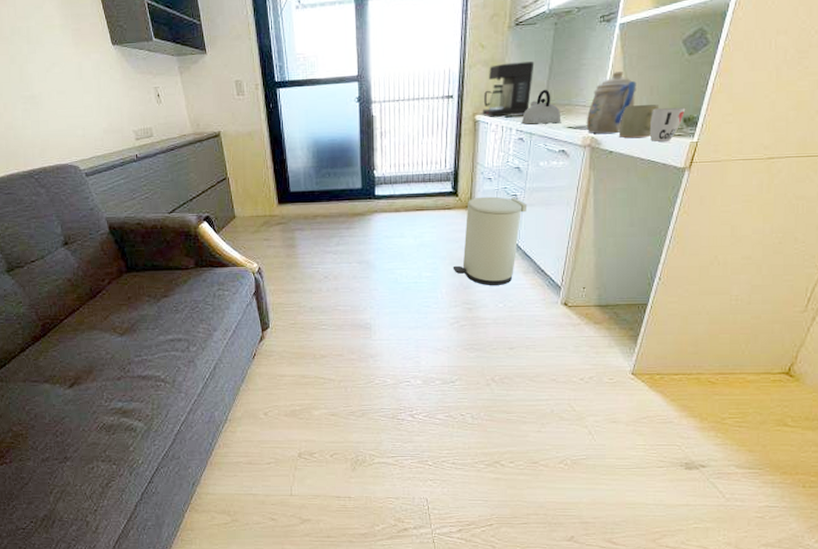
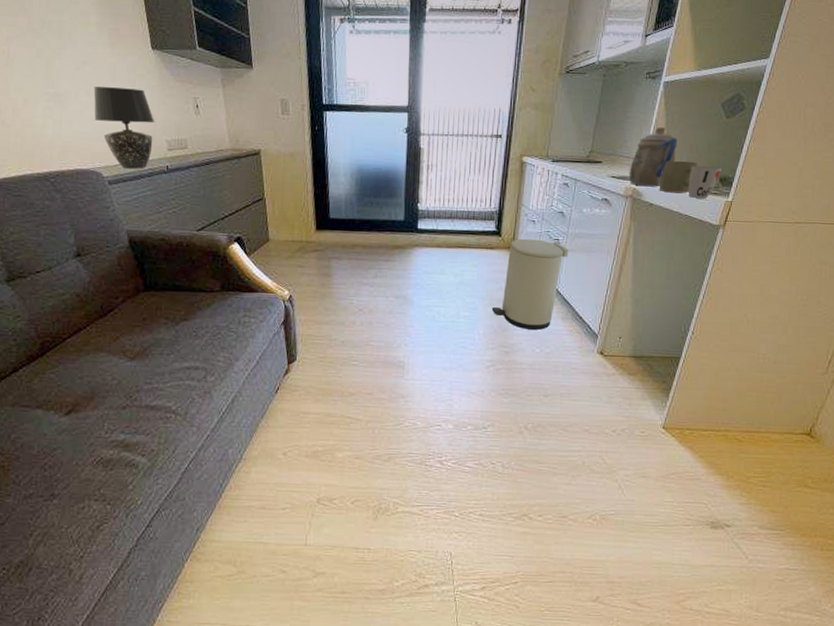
table lamp: none [64,84,122,160] -> present [93,86,155,169]
coffee maker: present [482,62,535,117] -> none [529,108,583,161]
kettle: present [521,89,562,125] -> none [566,137,606,172]

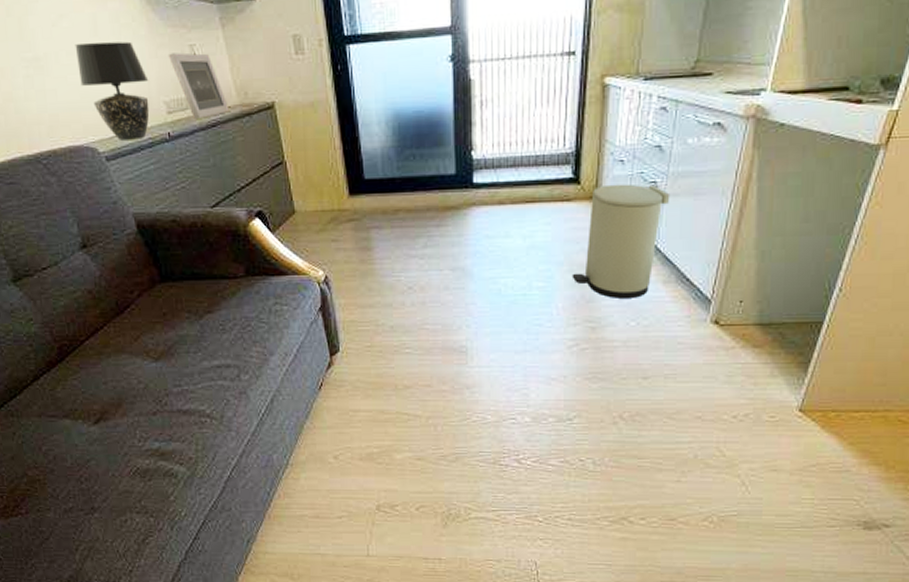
picture frame: none [174,102,222,158] -> present [168,52,230,120]
teapot: present [628,126,678,187] -> none [750,15,819,102]
mug: present [660,161,698,194] -> none [794,61,850,107]
cup: present [688,166,722,198] -> none [834,64,885,110]

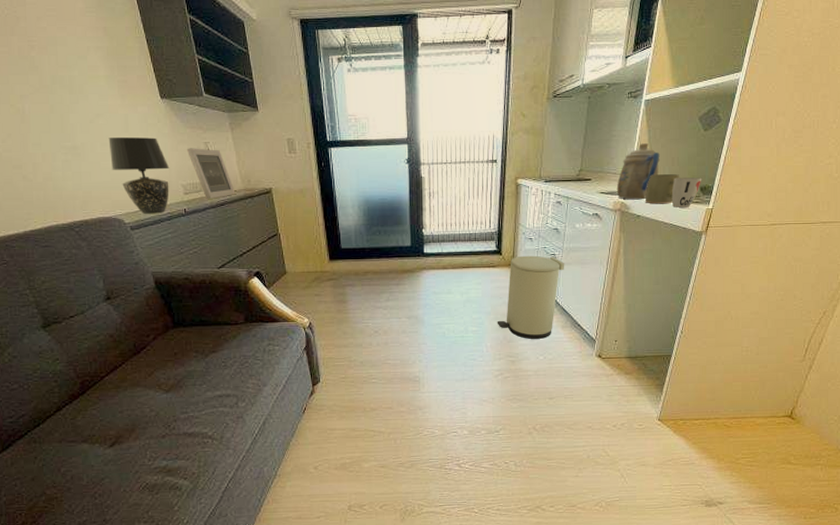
teapot: none [750,15,819,102] -> present [616,142,660,200]
mug: none [794,61,850,107] -> present [646,174,680,204]
cup: none [834,64,885,110] -> present [671,177,702,207]

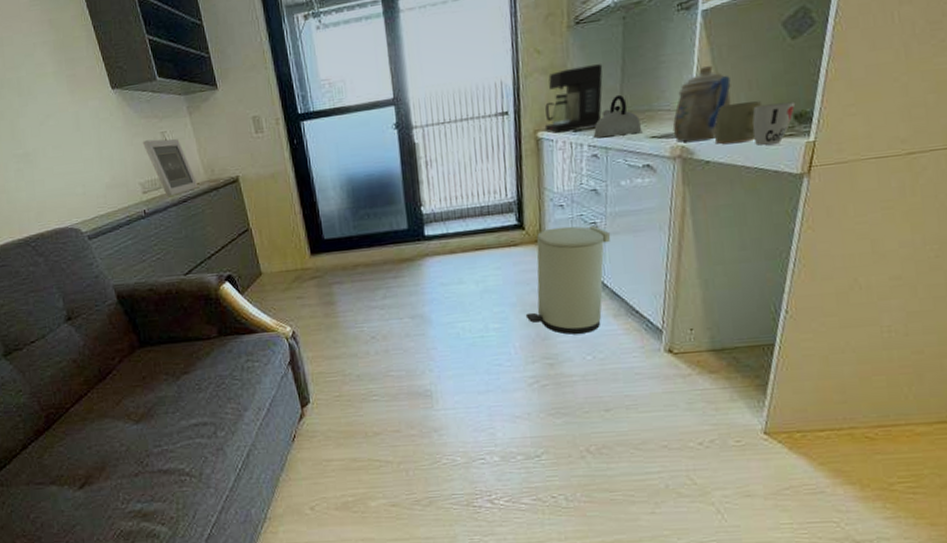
table lamp: present [108,137,170,214] -> none [60,133,127,220]
coffee maker: none [523,131,571,181] -> present [544,64,603,133]
kettle: none [559,157,595,189] -> present [593,94,643,139]

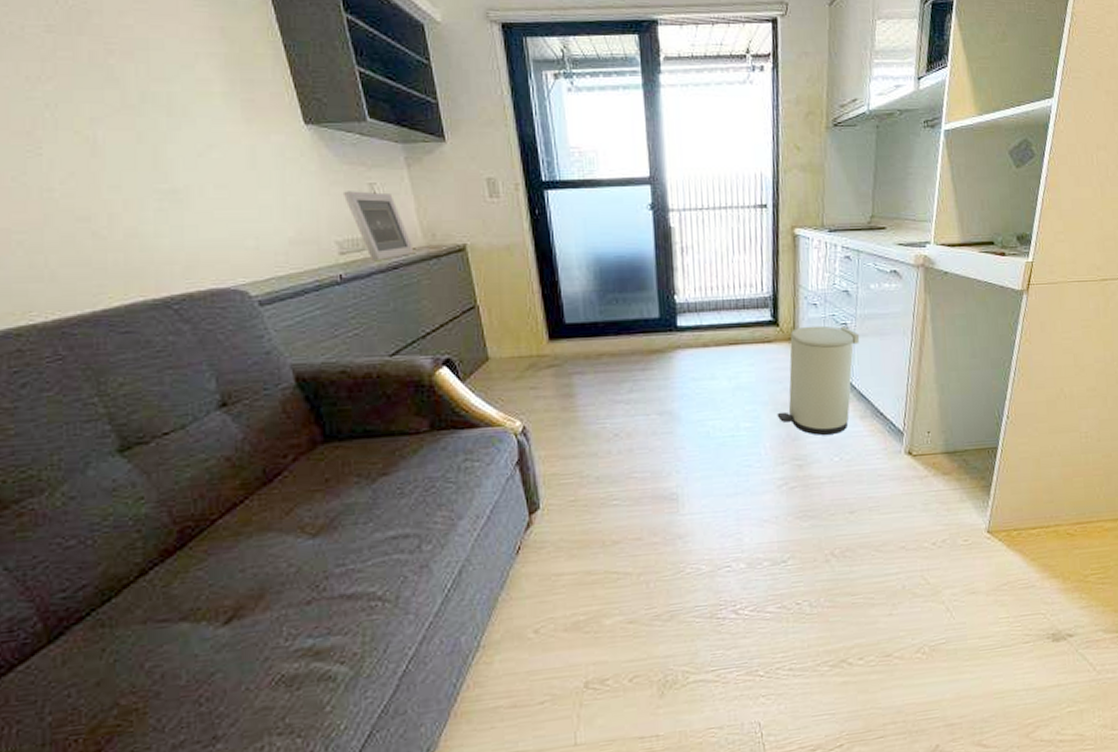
coffee maker: present [544,64,603,133] -> none [801,168,858,231]
kettle: present [593,94,643,139] -> none [846,200,891,241]
teapot: present [672,65,731,142] -> none [917,182,967,253]
mug: present [714,101,763,144] -> none [952,220,992,258]
cup: present [752,101,796,146] -> none [983,224,1018,261]

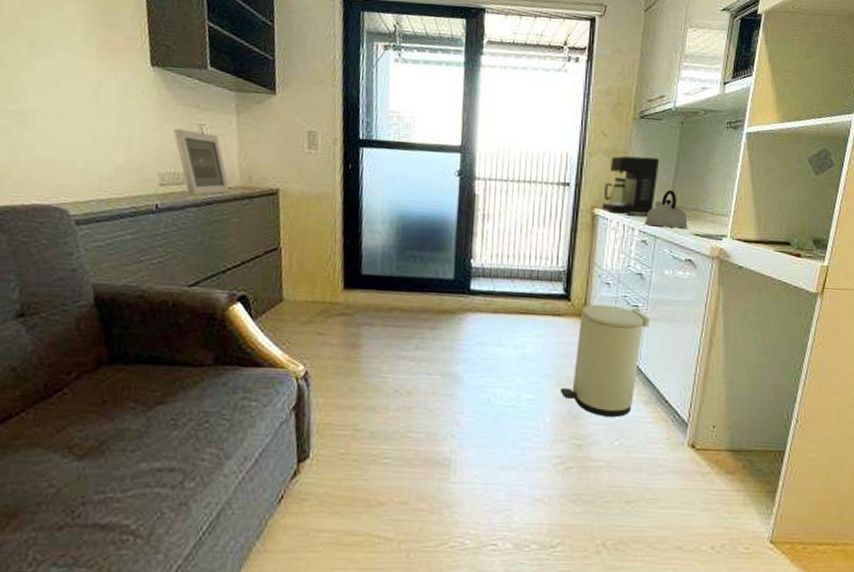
coffee maker: none [801,168,858,231] -> present [601,156,660,215]
kettle: none [846,200,891,241] -> present [644,189,688,229]

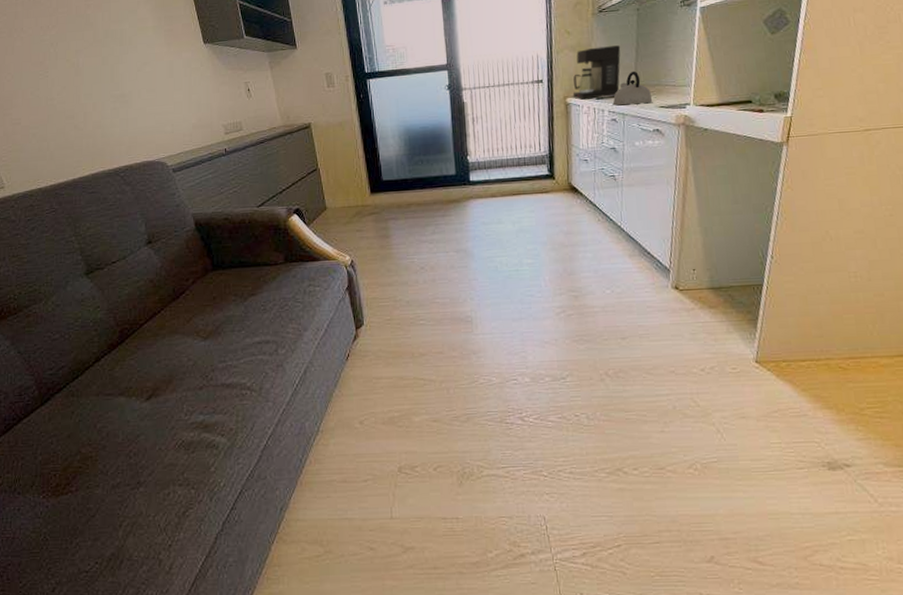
picture frame: present [173,128,230,196] -> none [227,88,275,139]
pedal bin: present [560,304,650,417] -> none [554,178,627,271]

